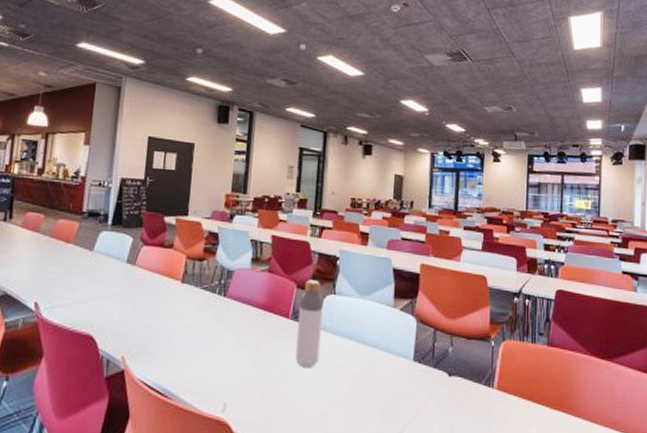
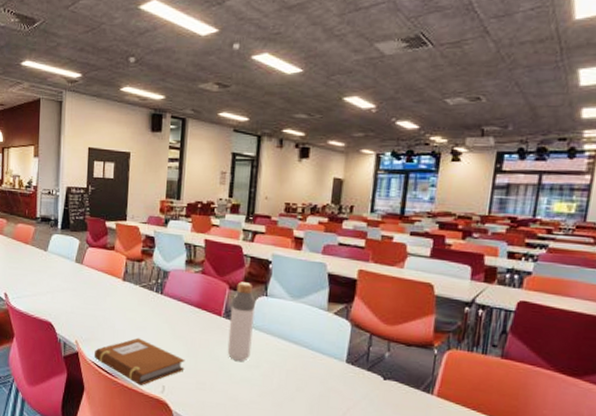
notebook: none [144,348,250,405] -> present [94,337,185,385]

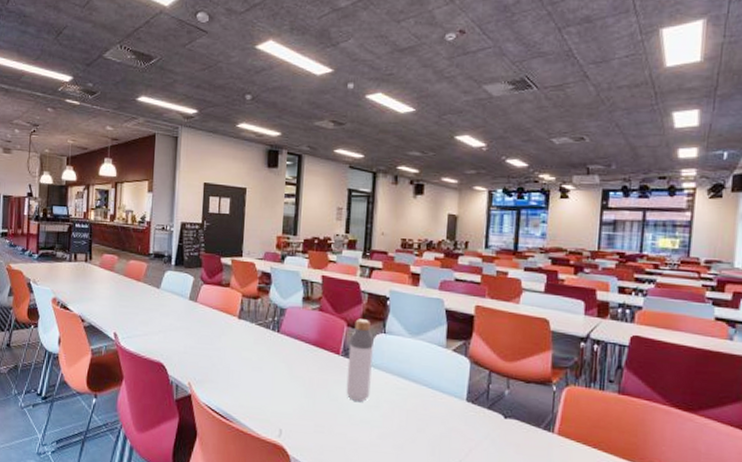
notebook: present [94,337,185,385] -> none [208,378,303,429]

